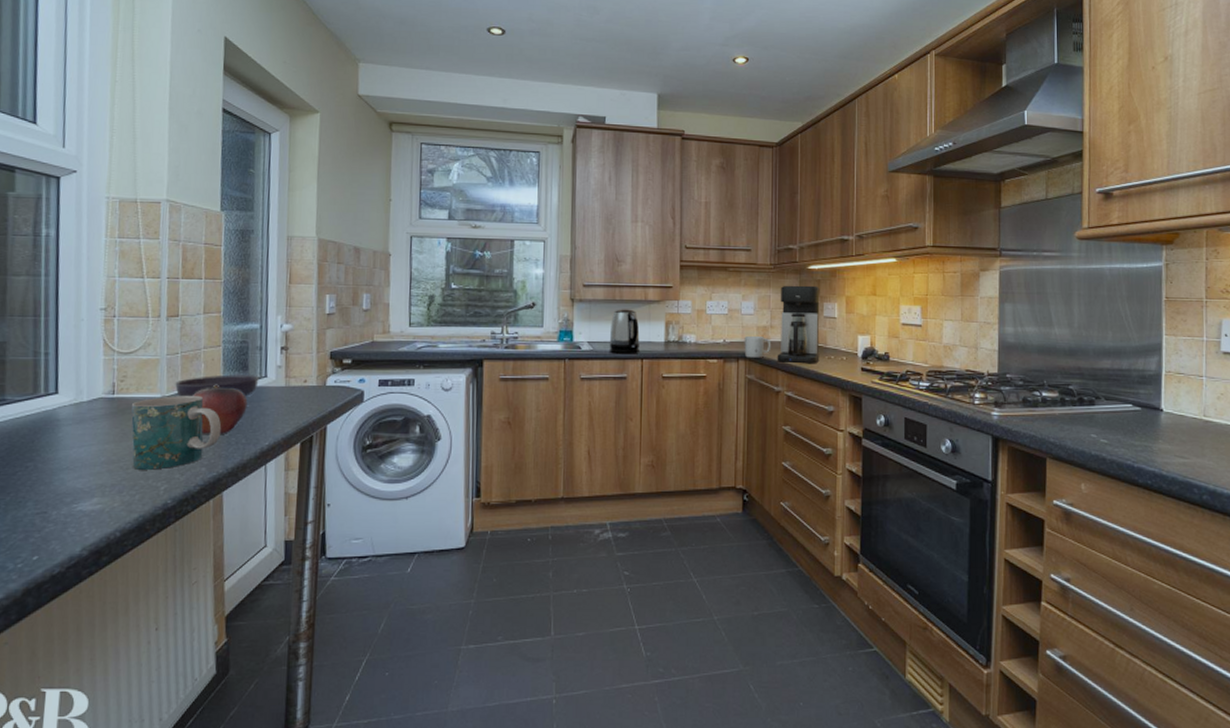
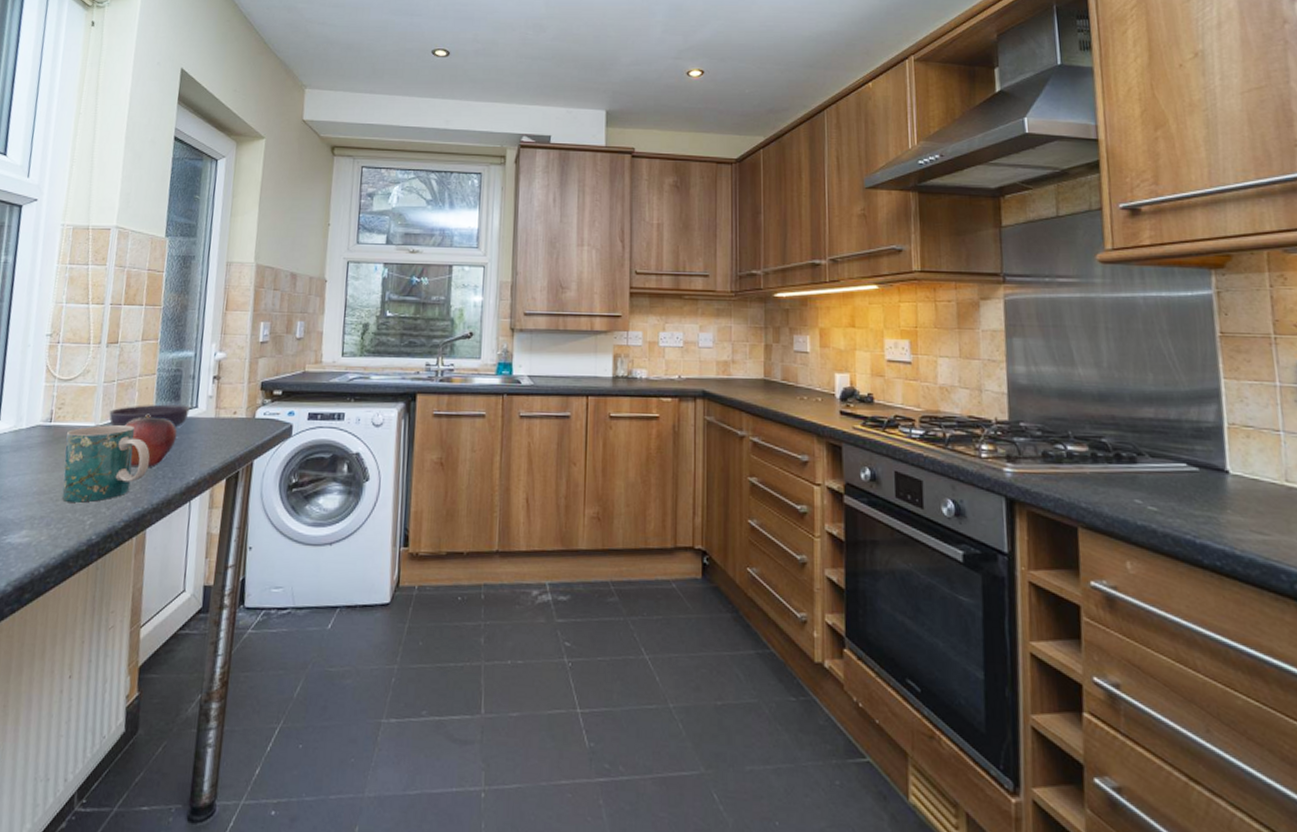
kettle: present [609,309,640,354] -> none [551,340,585,390]
mug: present [744,335,772,358] -> none [702,371,734,397]
coffee maker: present [777,285,820,364] -> none [740,315,790,406]

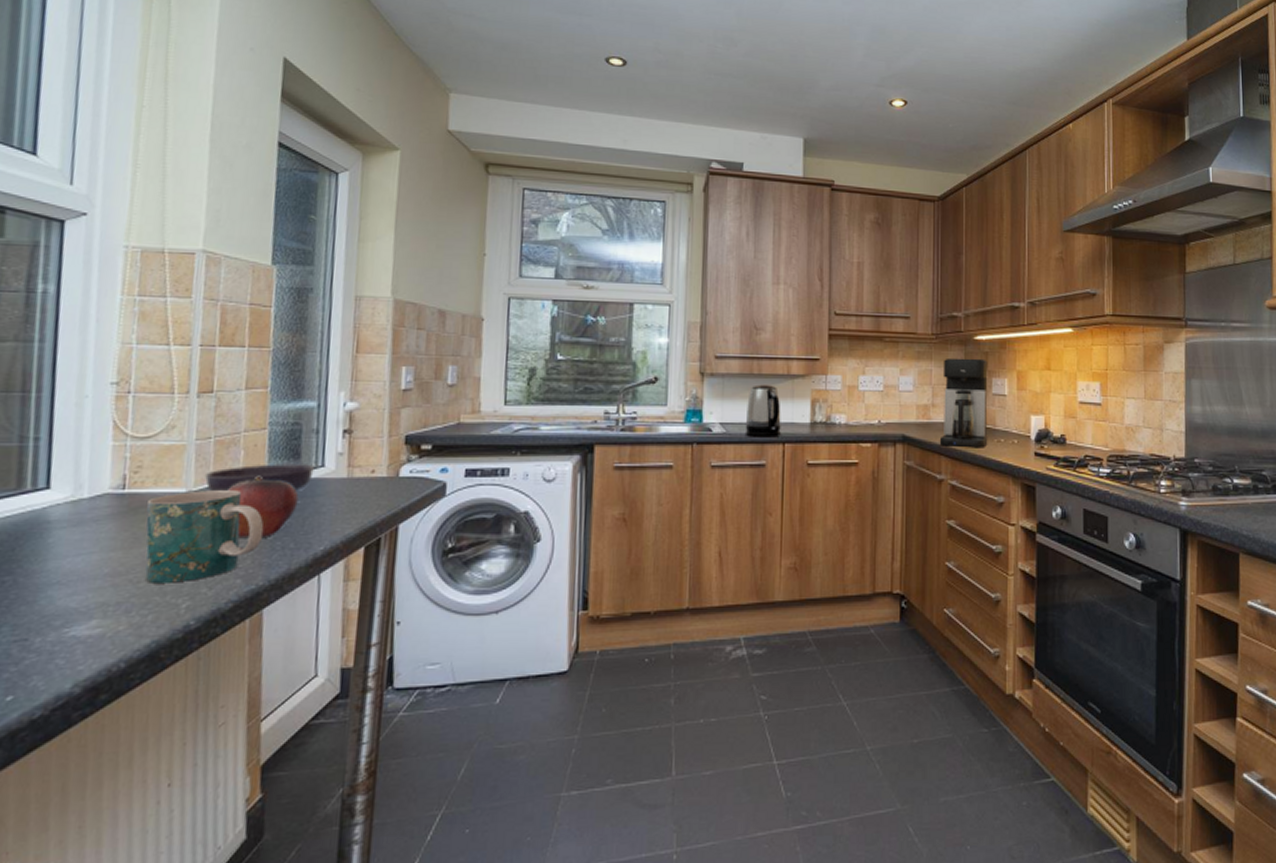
kettle: none [551,340,585,390] -> present [744,384,781,438]
coffee maker: none [740,315,790,406] -> present [939,358,988,448]

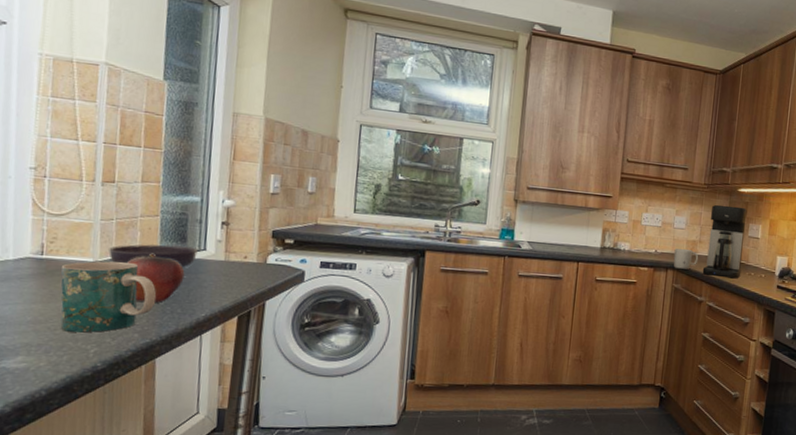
kettle: present [744,384,781,438] -> none [547,213,578,257]
mug: none [902,415,933,441] -> present [673,248,699,270]

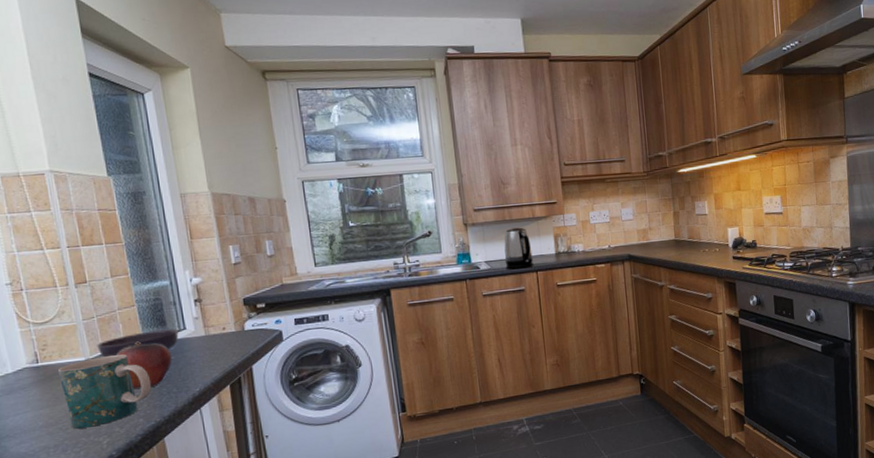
kettle: none [547,213,578,257] -> present [504,227,534,270]
mug: present [673,248,699,270] -> none [627,238,652,259]
coffee maker: present [702,205,747,279] -> none [655,187,696,260]

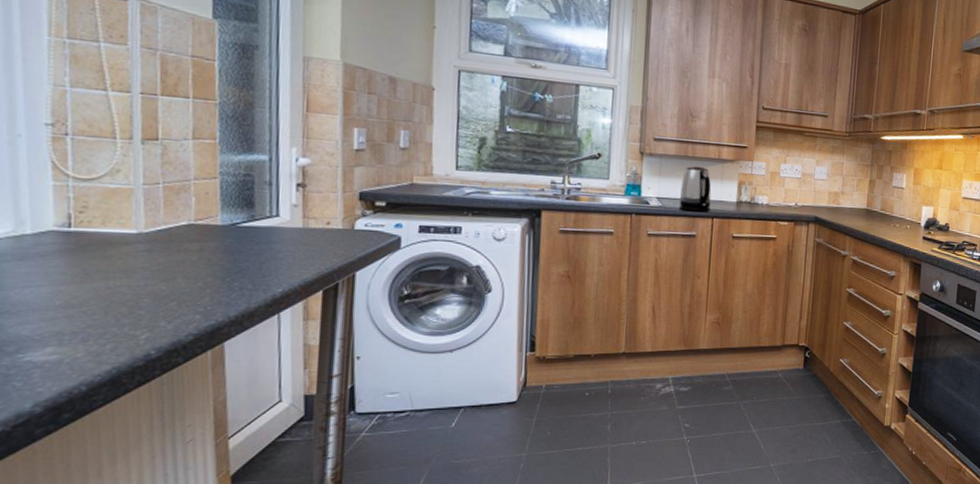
mug: present [58,354,152,429] -> none [96,232,221,316]
bowl: present [96,328,179,358] -> none [154,211,269,238]
fruit: present [117,342,172,390] -> none [181,223,254,279]

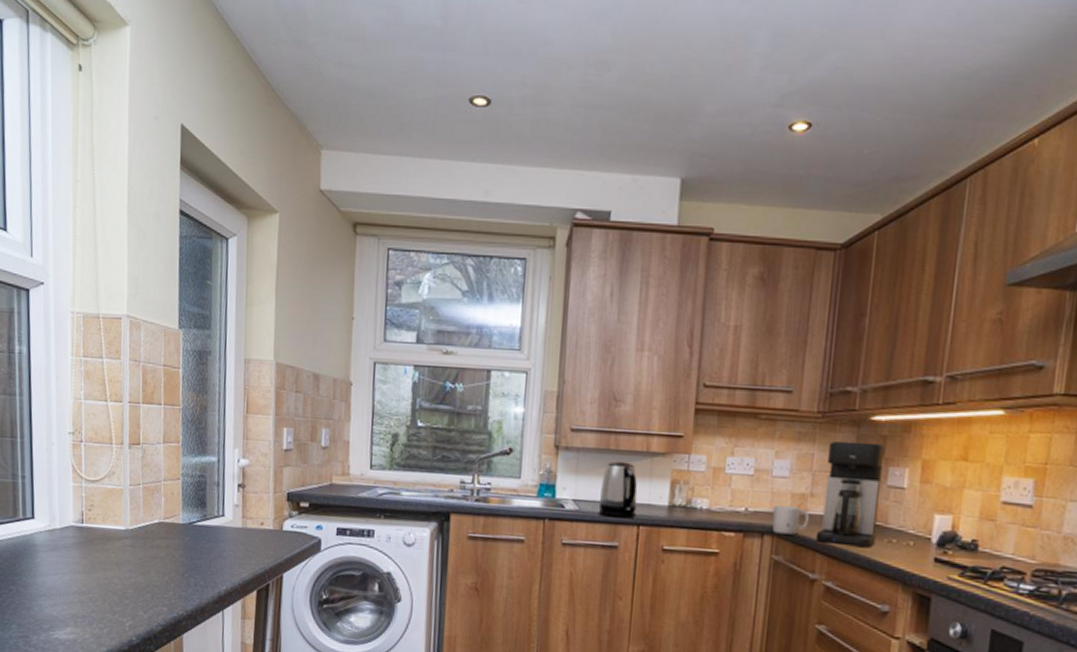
mug: none [814,200,842,223] -> present [771,504,810,535]
coffee maker: none [845,153,891,231] -> present [815,441,886,548]

